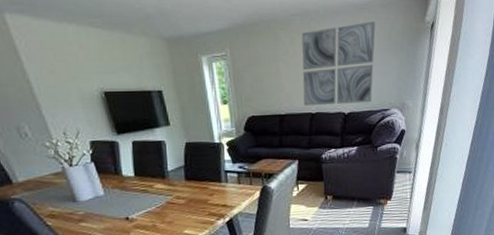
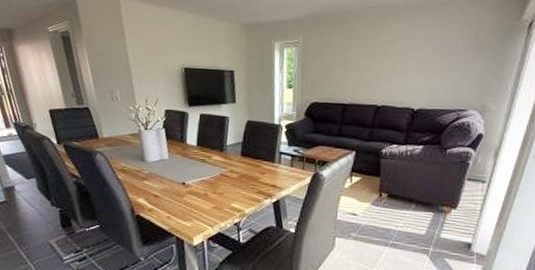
wall art: present [301,20,376,106] -> none [370,16,462,101]

